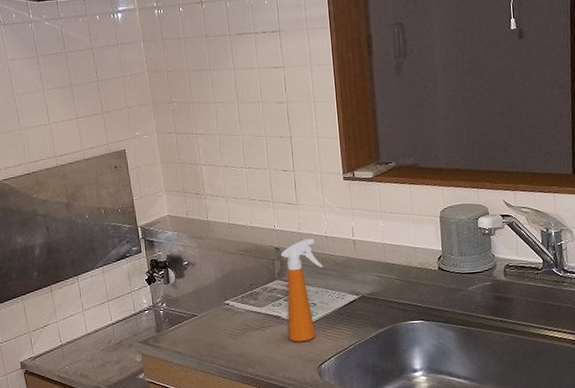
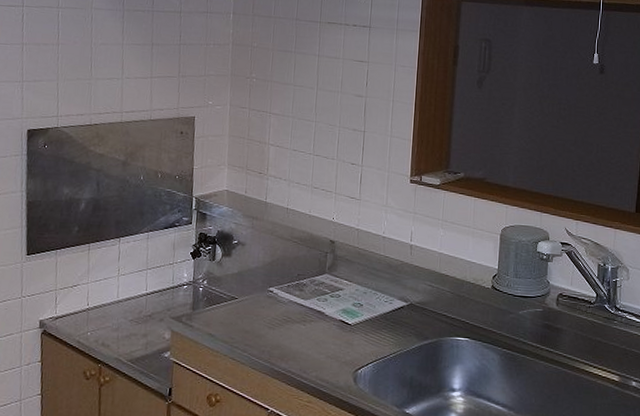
spray bottle: present [280,238,323,342] -> none [328,236,376,343]

